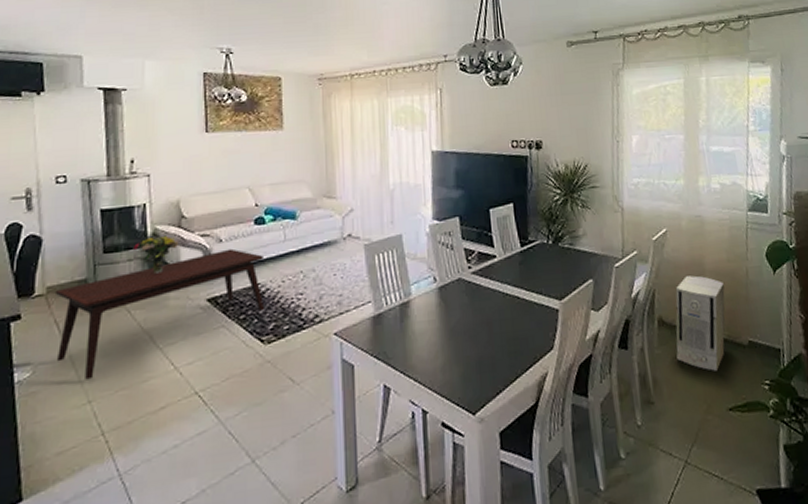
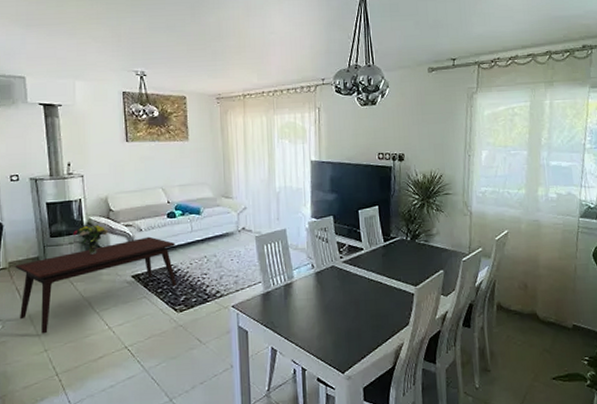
air purifier: present [675,275,726,371] -> none [511,270,556,348]

